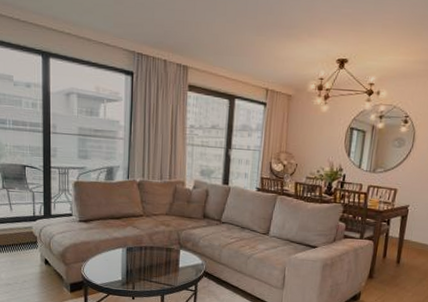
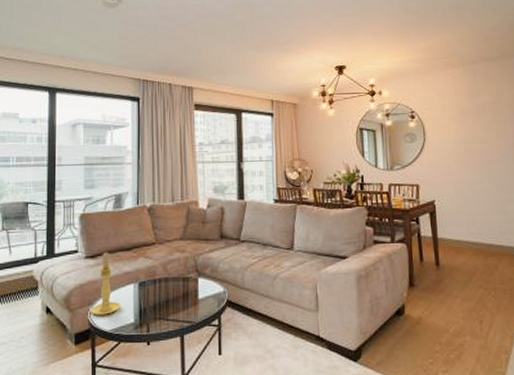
candle holder: none [83,218,110,272] -> present [89,252,121,315]

